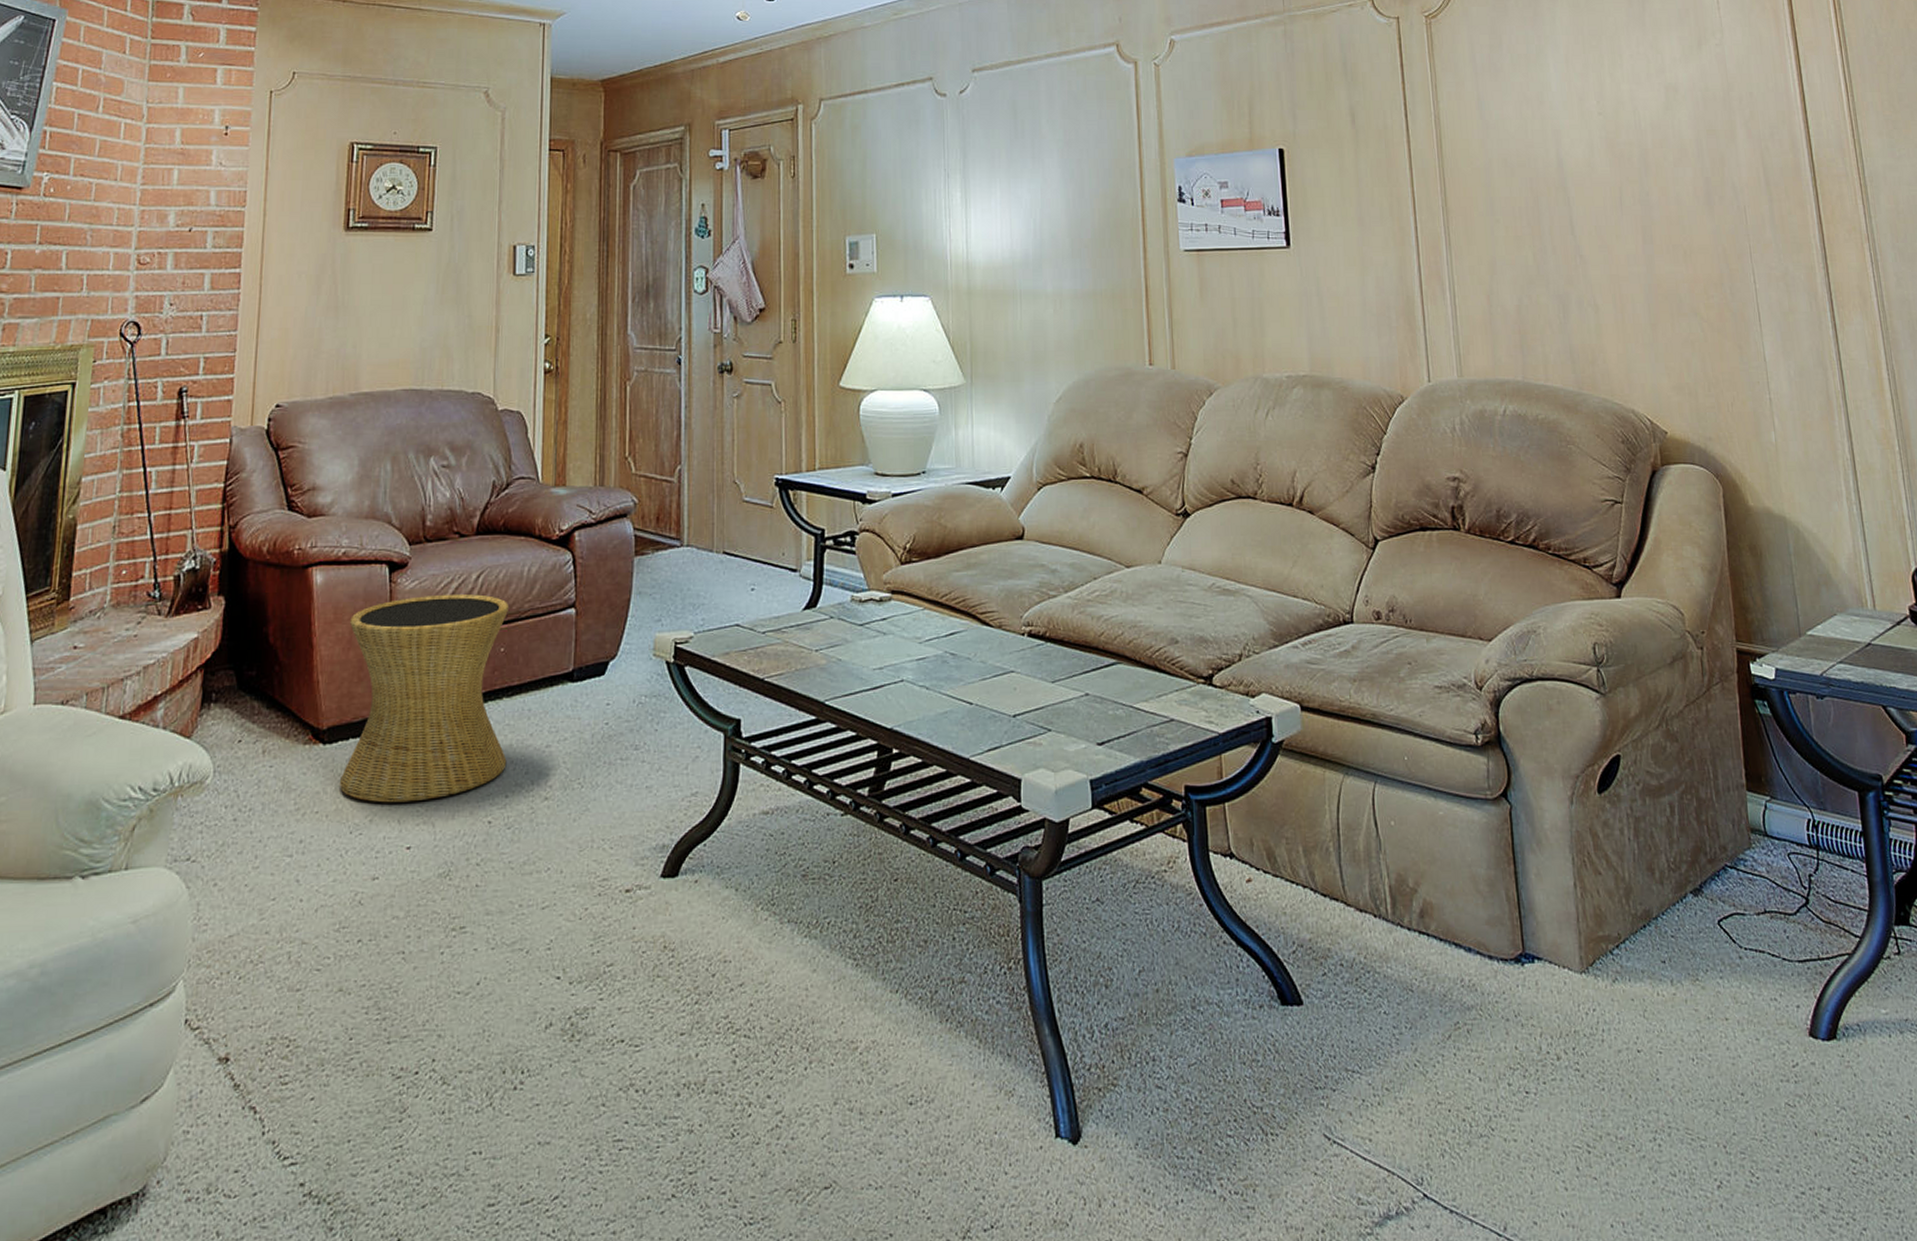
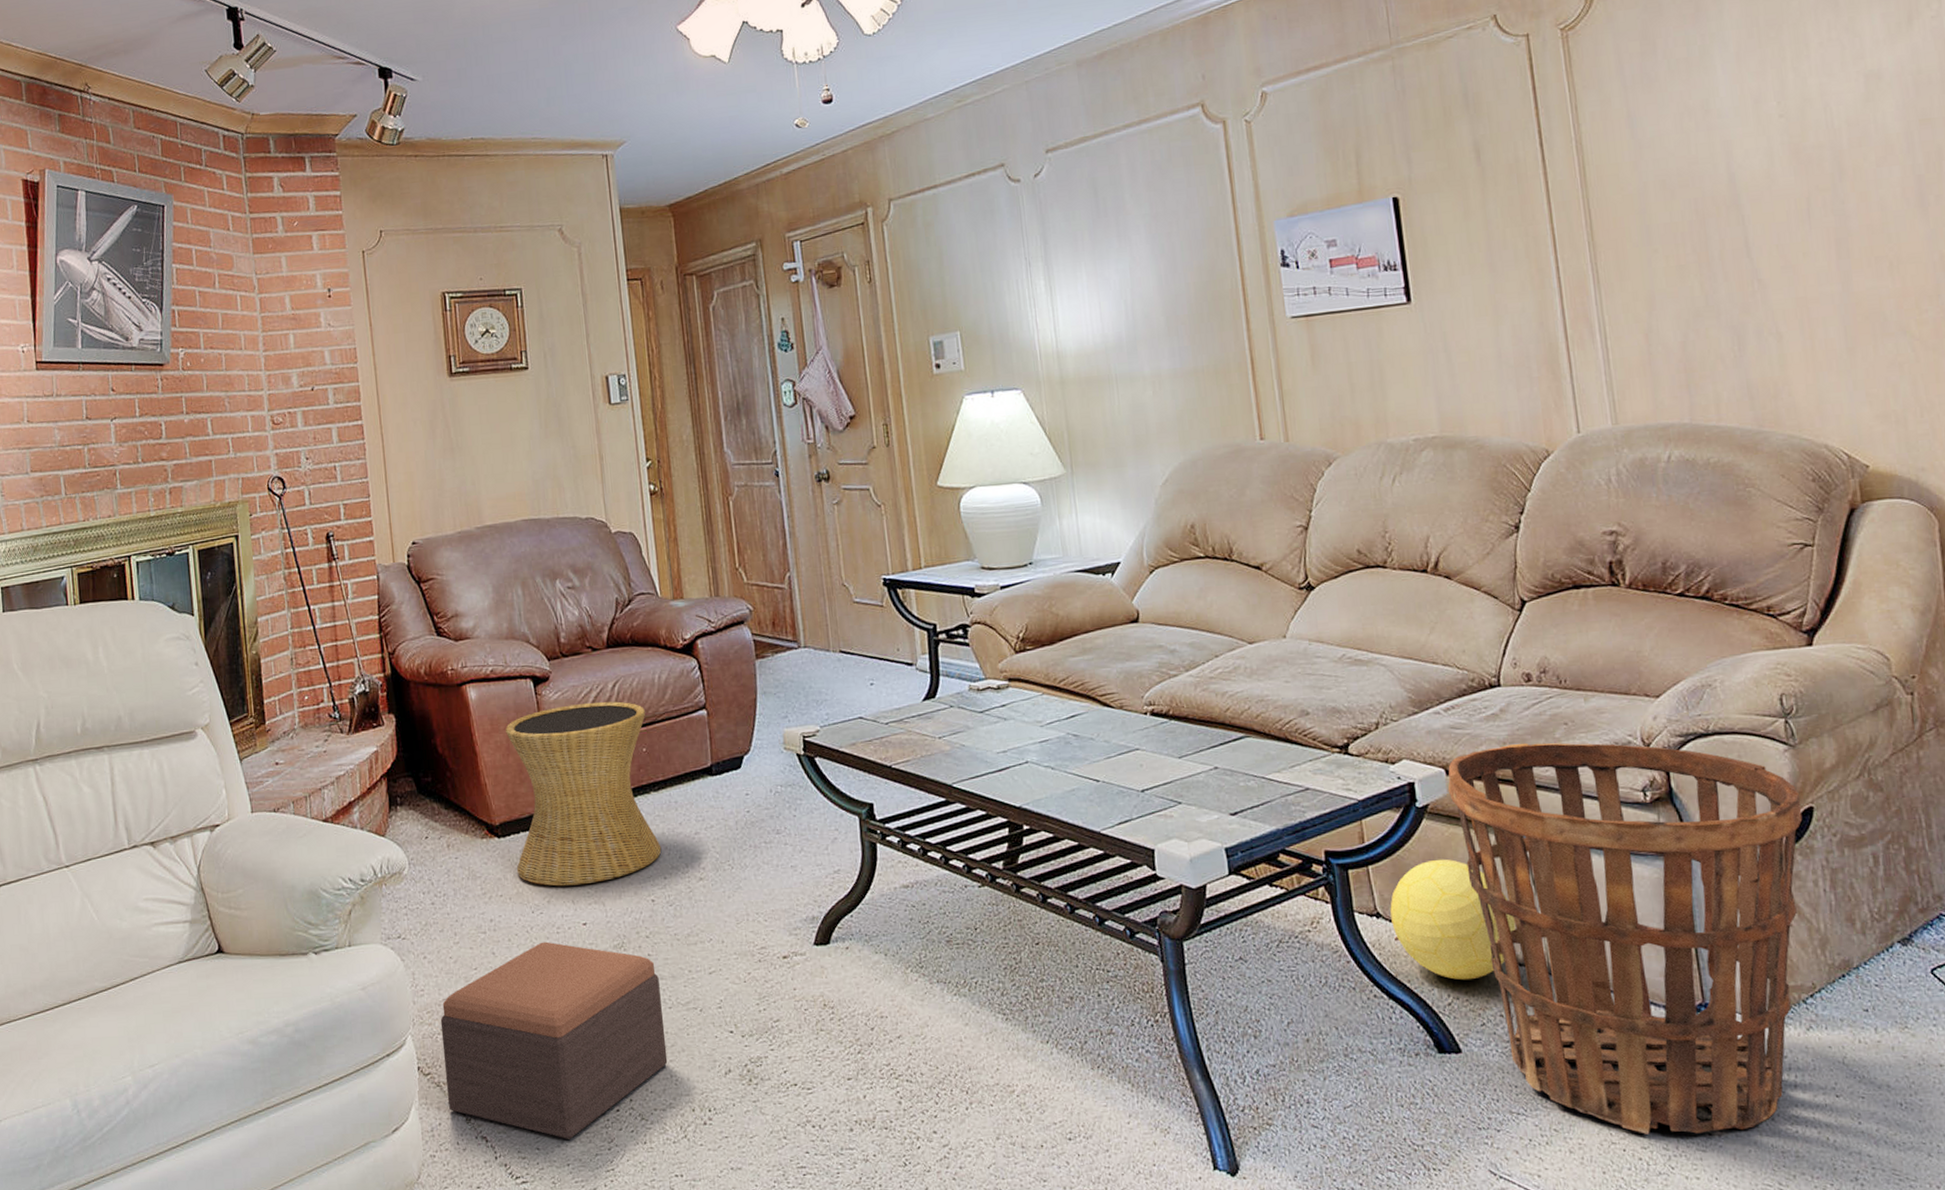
footstool: none [216,868,484,1109] -> present [440,941,668,1139]
decorative ball: none [1243,797,1358,927] -> present [1390,859,1516,981]
basket: none [1301,681,1611,1093] -> present [1447,743,1803,1134]

